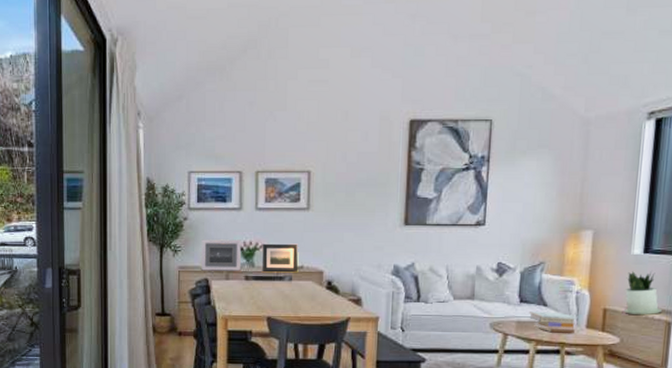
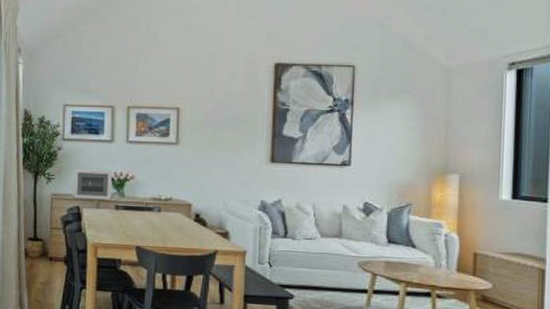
picture frame: present [262,243,298,273] -> none [132,175,167,204]
books: present [528,311,577,333] -> none [397,252,447,276]
planter: present [623,271,663,316] -> none [494,216,535,262]

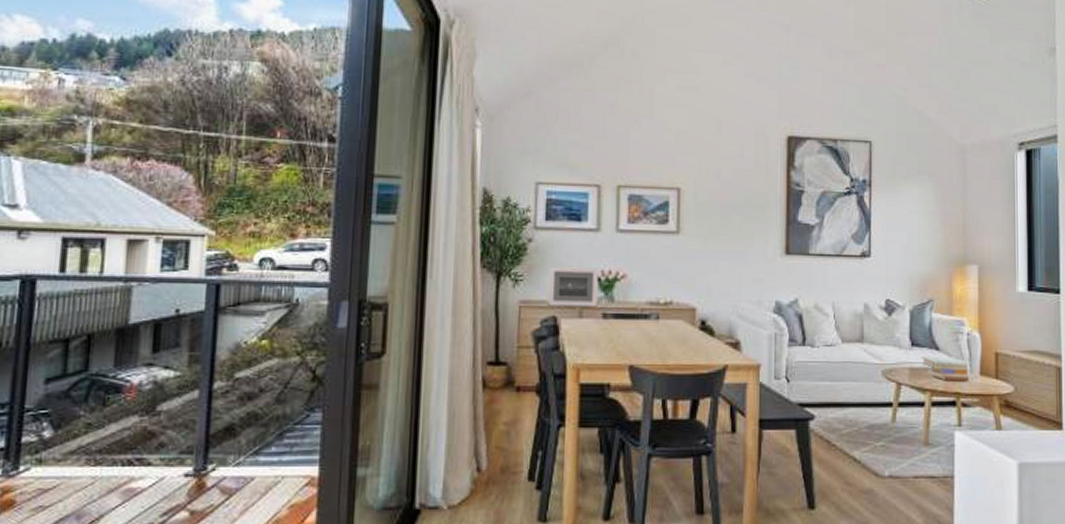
books: none [397,252,447,276] -> present [921,356,970,381]

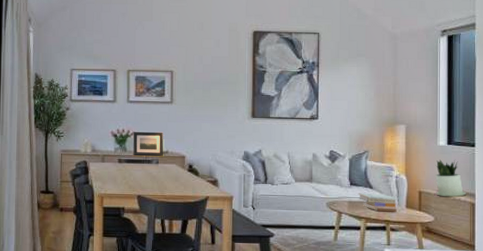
picture frame: present [548,266,598,307] -> none [81,127,115,155]
picture frame: none [623,273,666,310] -> present [133,131,163,157]
planter: none [1014,310,1052,360] -> present [435,160,467,198]

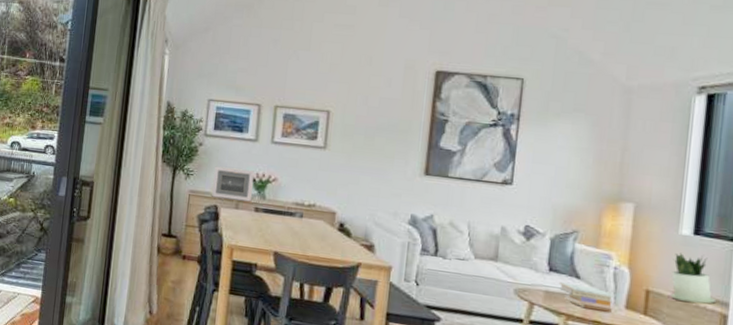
picture frame: none [81,127,115,155] -> present [212,166,254,202]
picture frame: present [133,131,163,157] -> none [273,177,312,211]

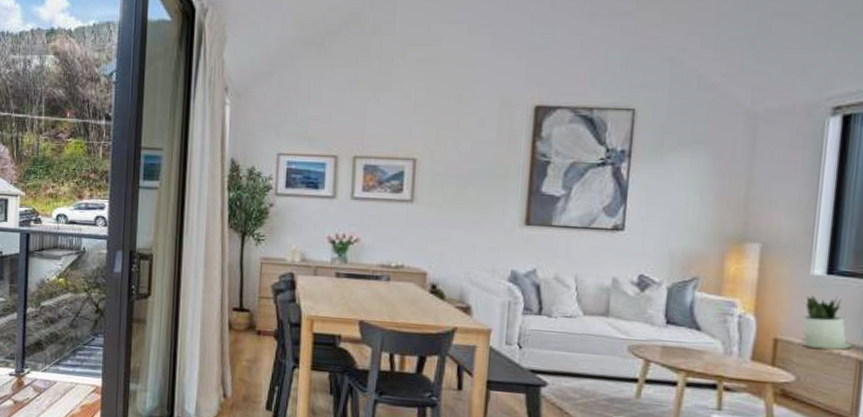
picture frame: present [212,166,254,202] -> none [287,229,333,267]
books: present [558,282,615,313] -> none [677,335,739,365]

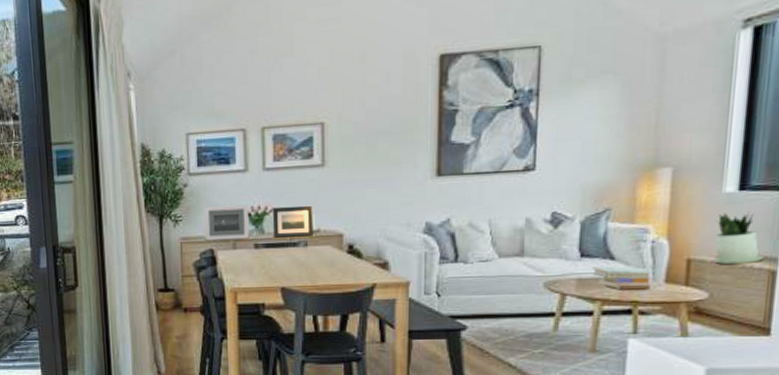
picture frame: none [287,229,333,267] -> present [204,204,249,241]
picture frame: none [356,237,399,273] -> present [272,205,313,238]
books: none [677,335,739,365] -> present [591,266,653,290]

